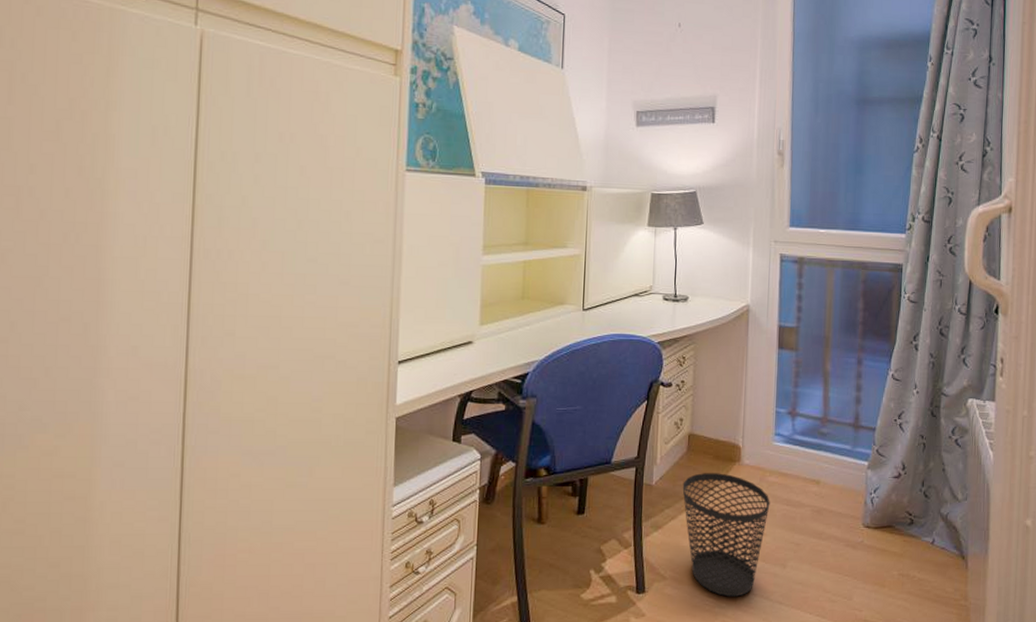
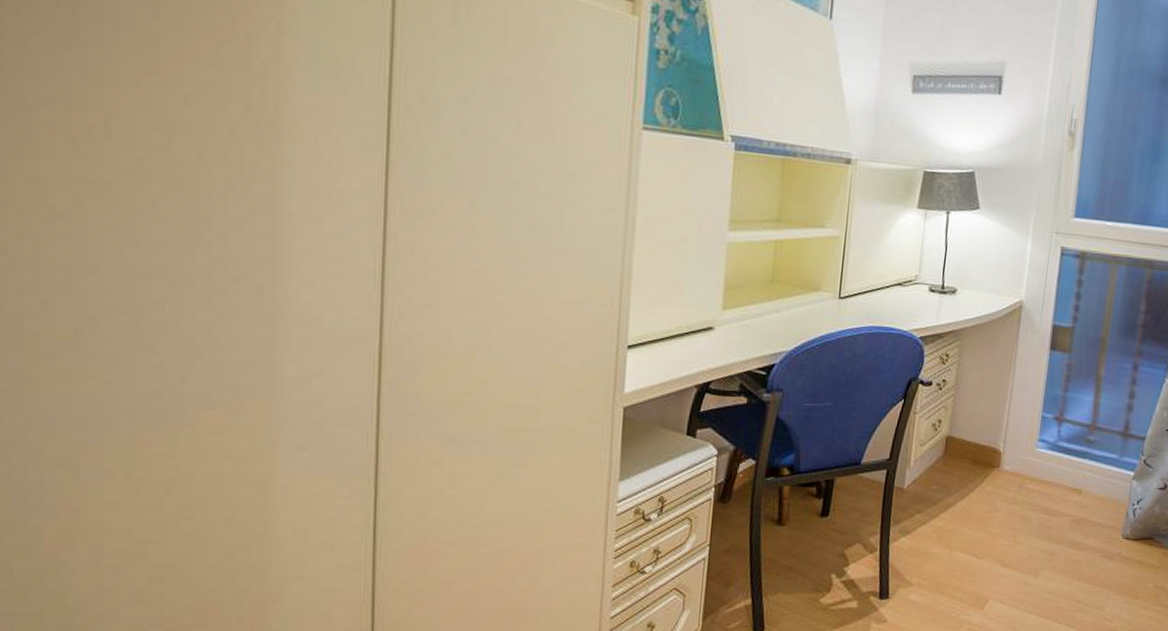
wastebasket: present [682,473,770,597] -> none [935,478,1028,605]

